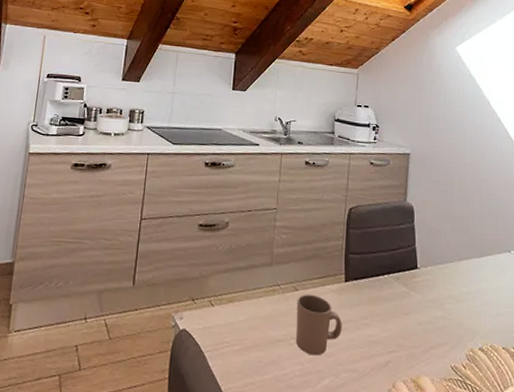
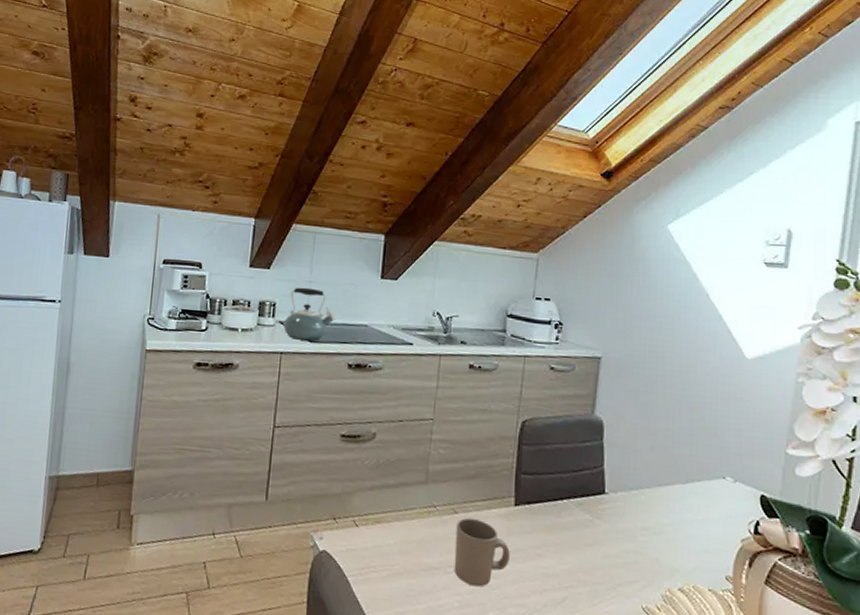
kettle: none [150,97,195,143] -> present [283,287,336,341]

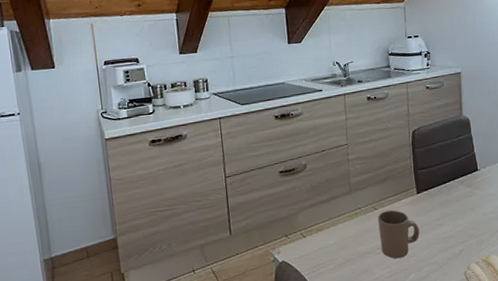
kettle: present [283,287,336,341] -> none [217,61,258,105]

